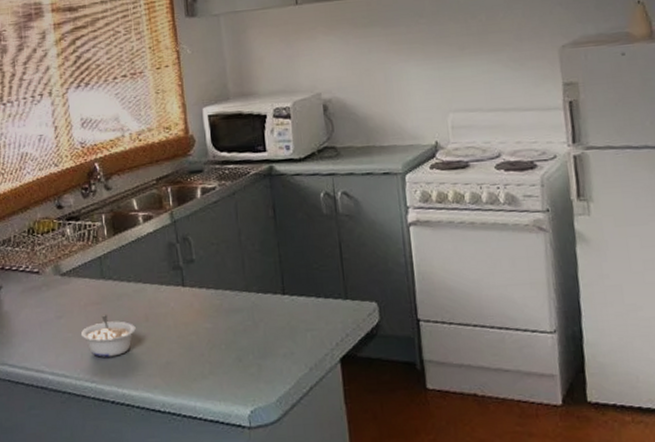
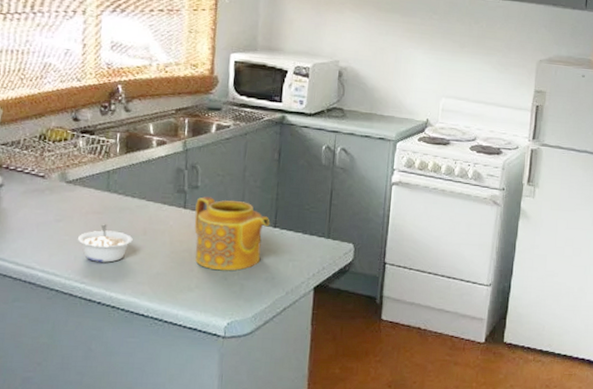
teapot: none [194,269,278,352] -> present [194,197,270,271]

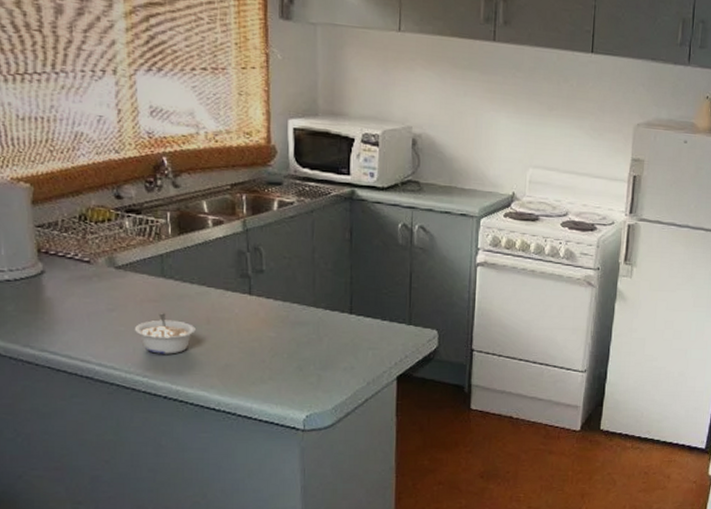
teapot: present [194,197,270,271] -> none [262,281,345,361]

